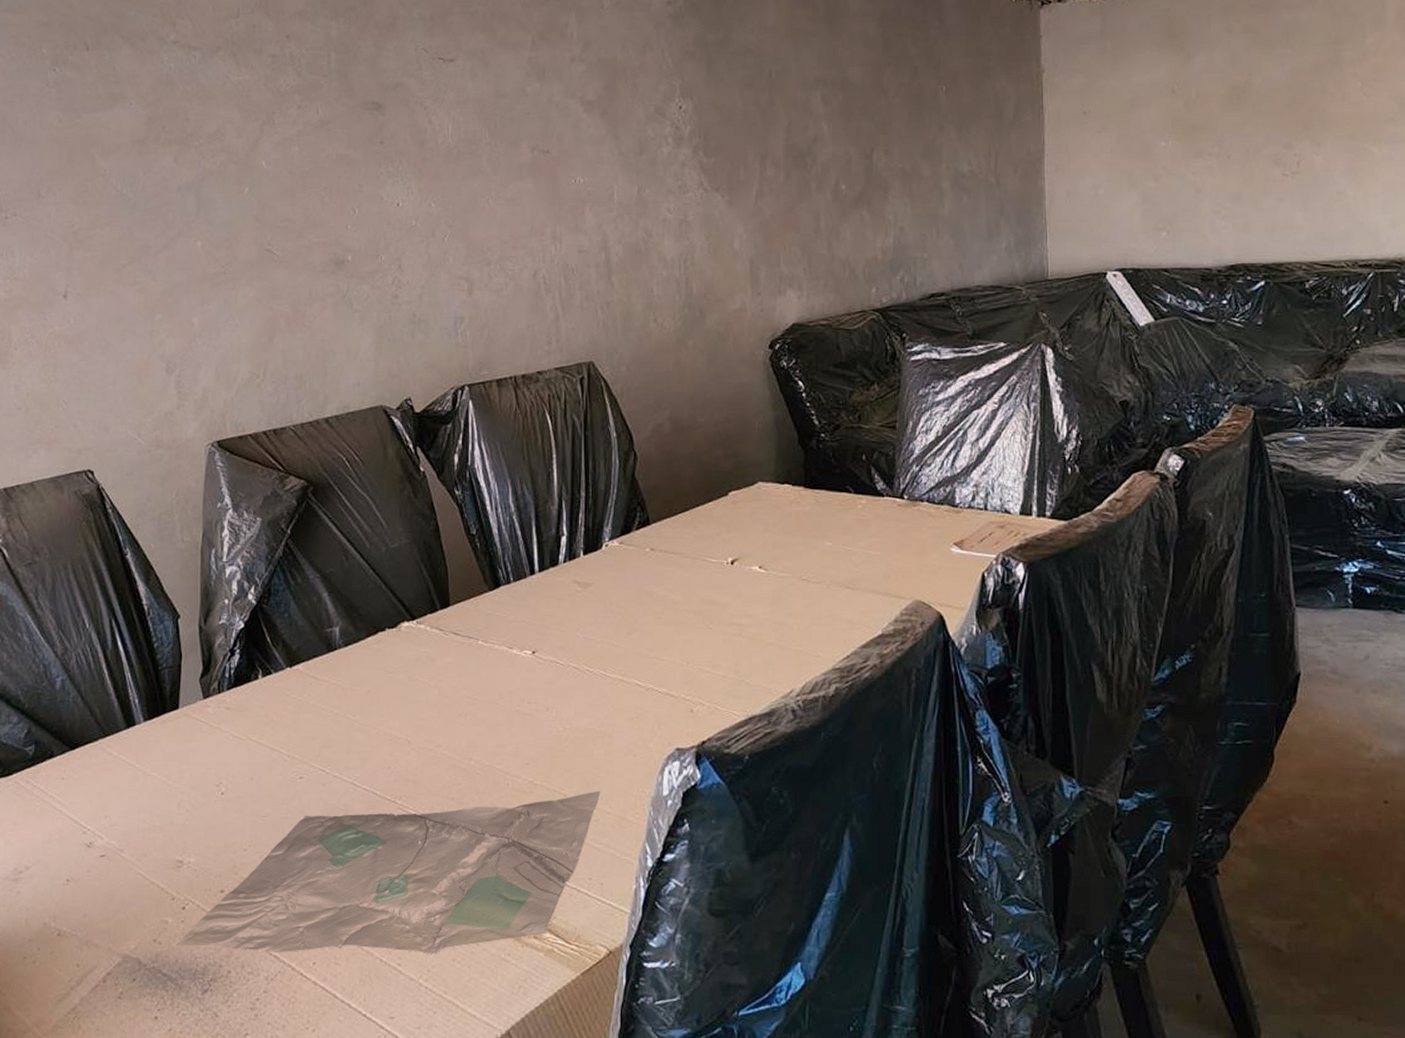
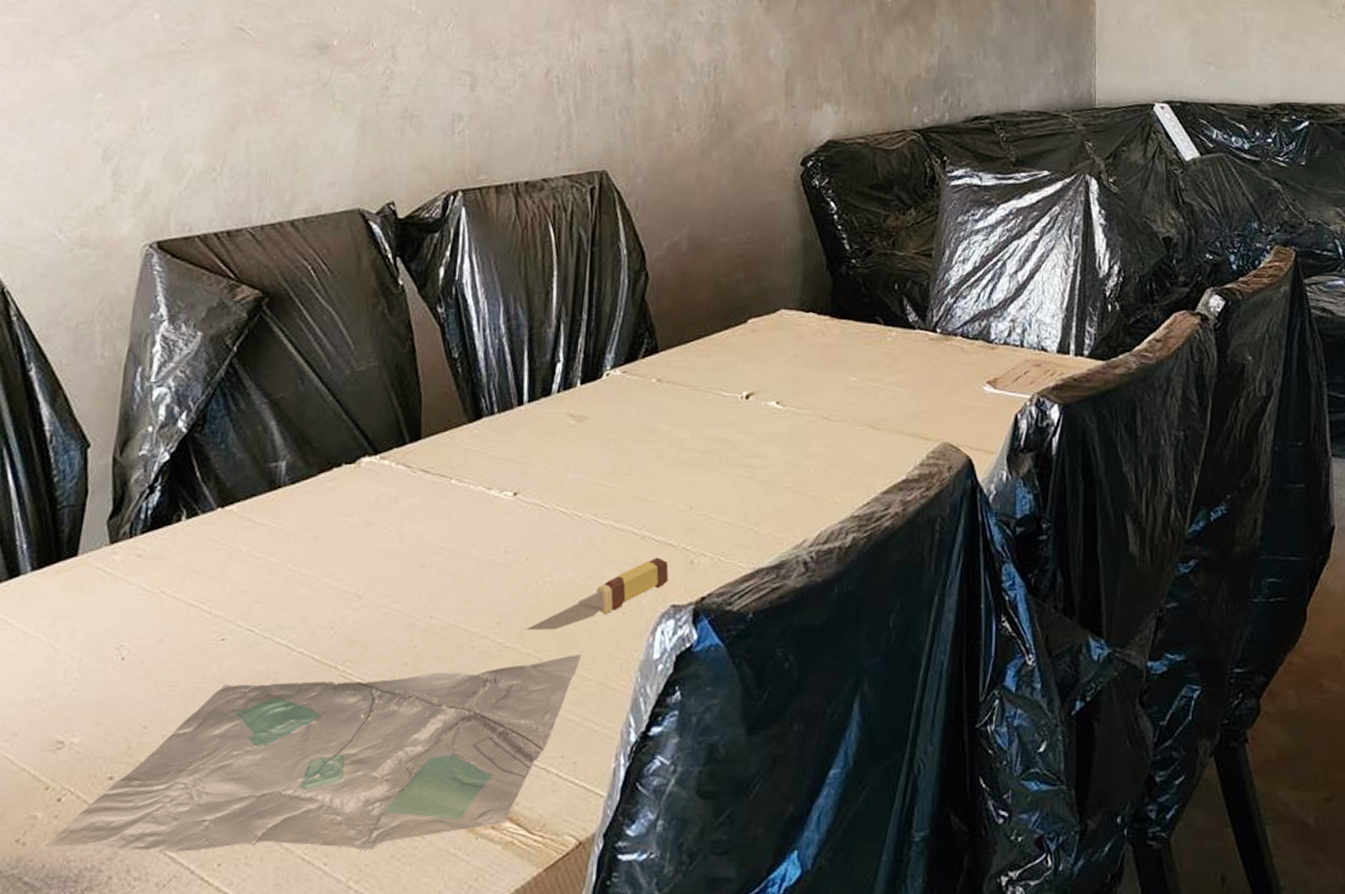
utility knife: none [552,706,672,770] -> present [527,557,669,630]

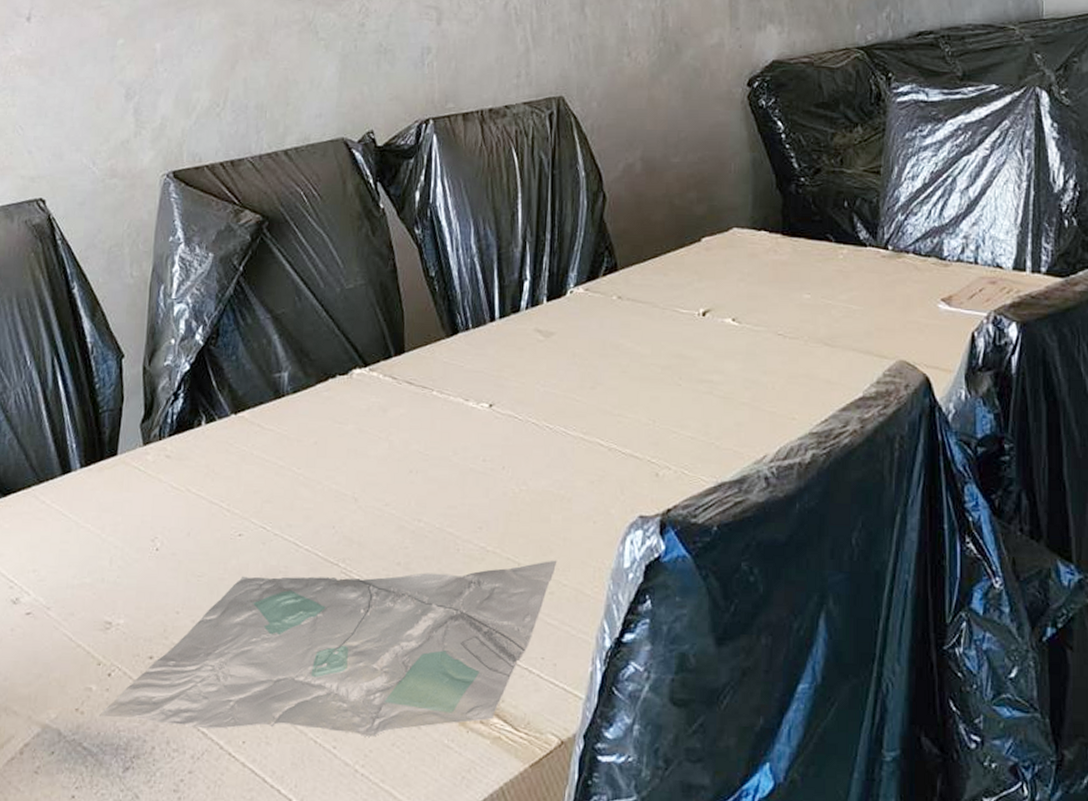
utility knife: present [527,557,669,630] -> none [506,469,635,536]

